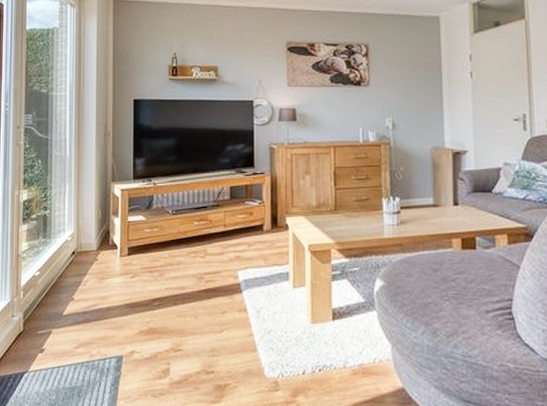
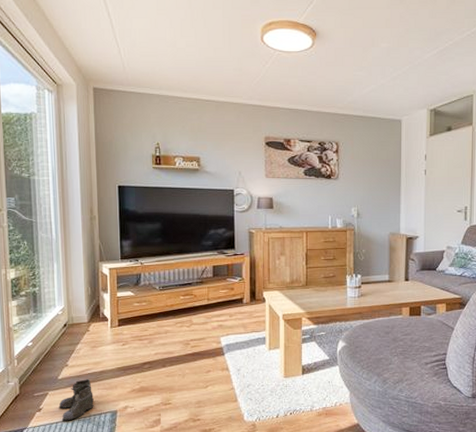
boots: none [62,316,99,366] -> present [58,379,94,421]

